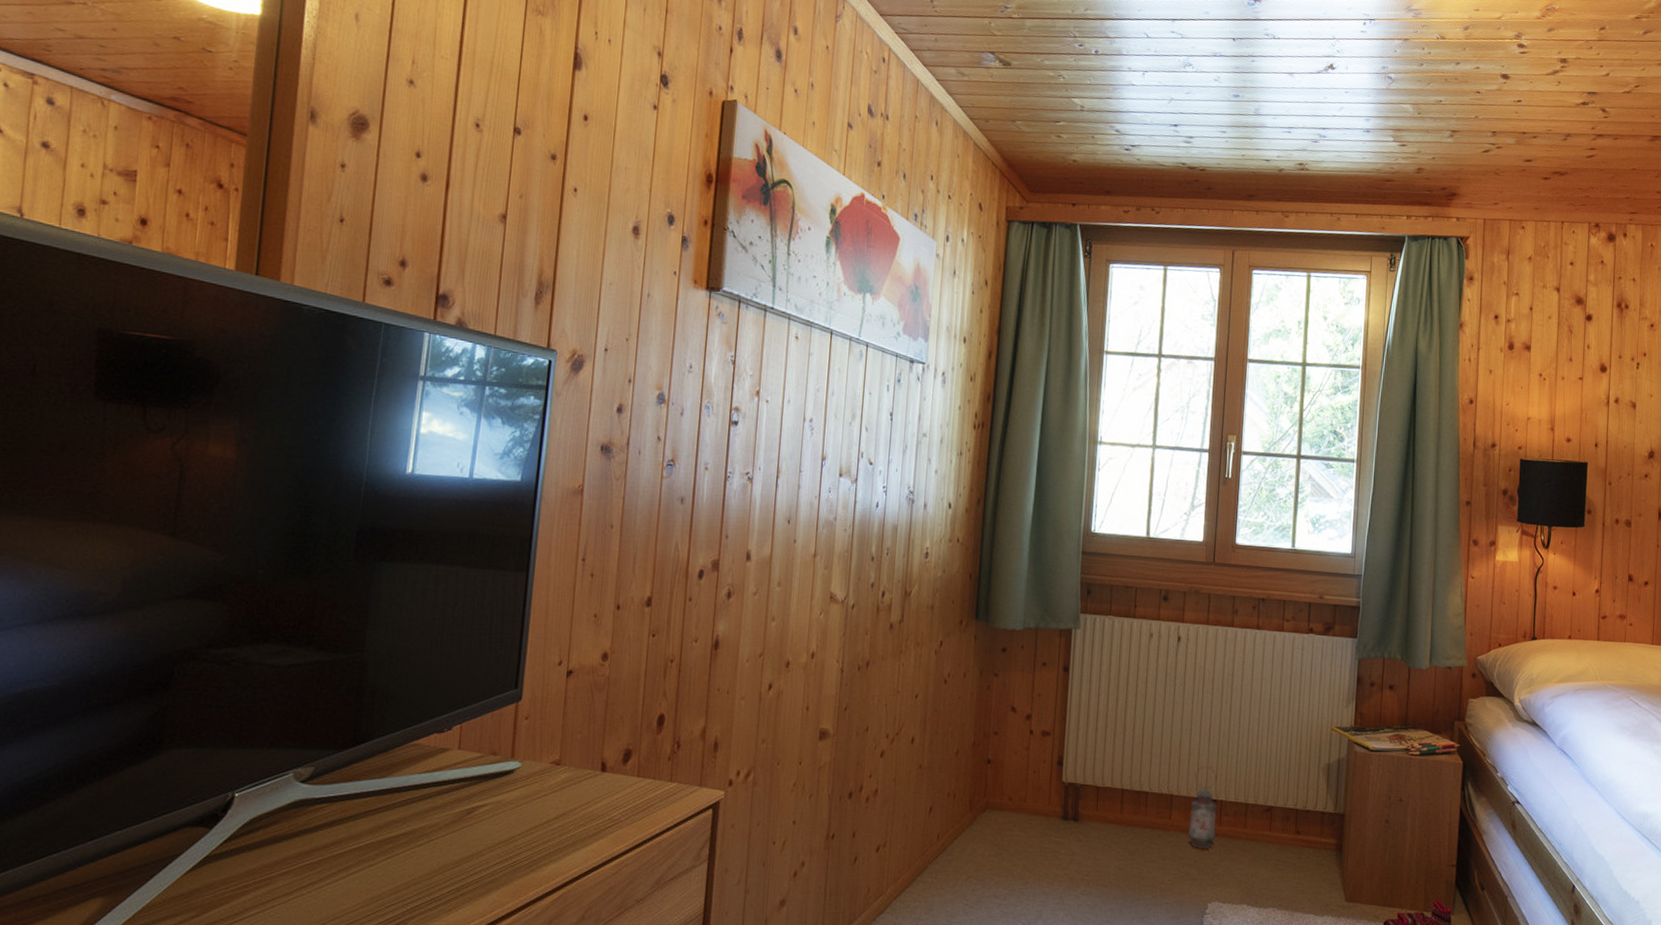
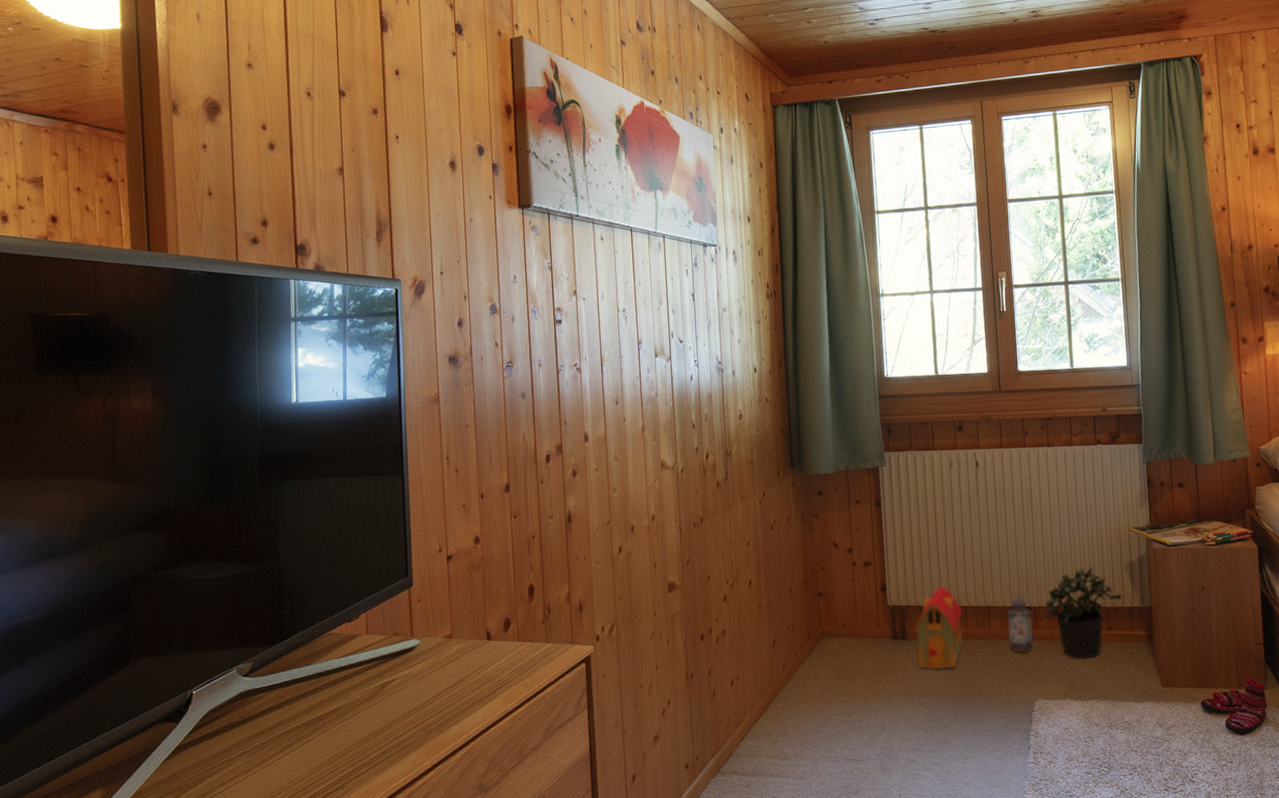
toy house: none [1087,767,1143,858] -> present [915,587,964,670]
potted plant: none [1231,763,1316,862] -> present [1044,566,1123,658]

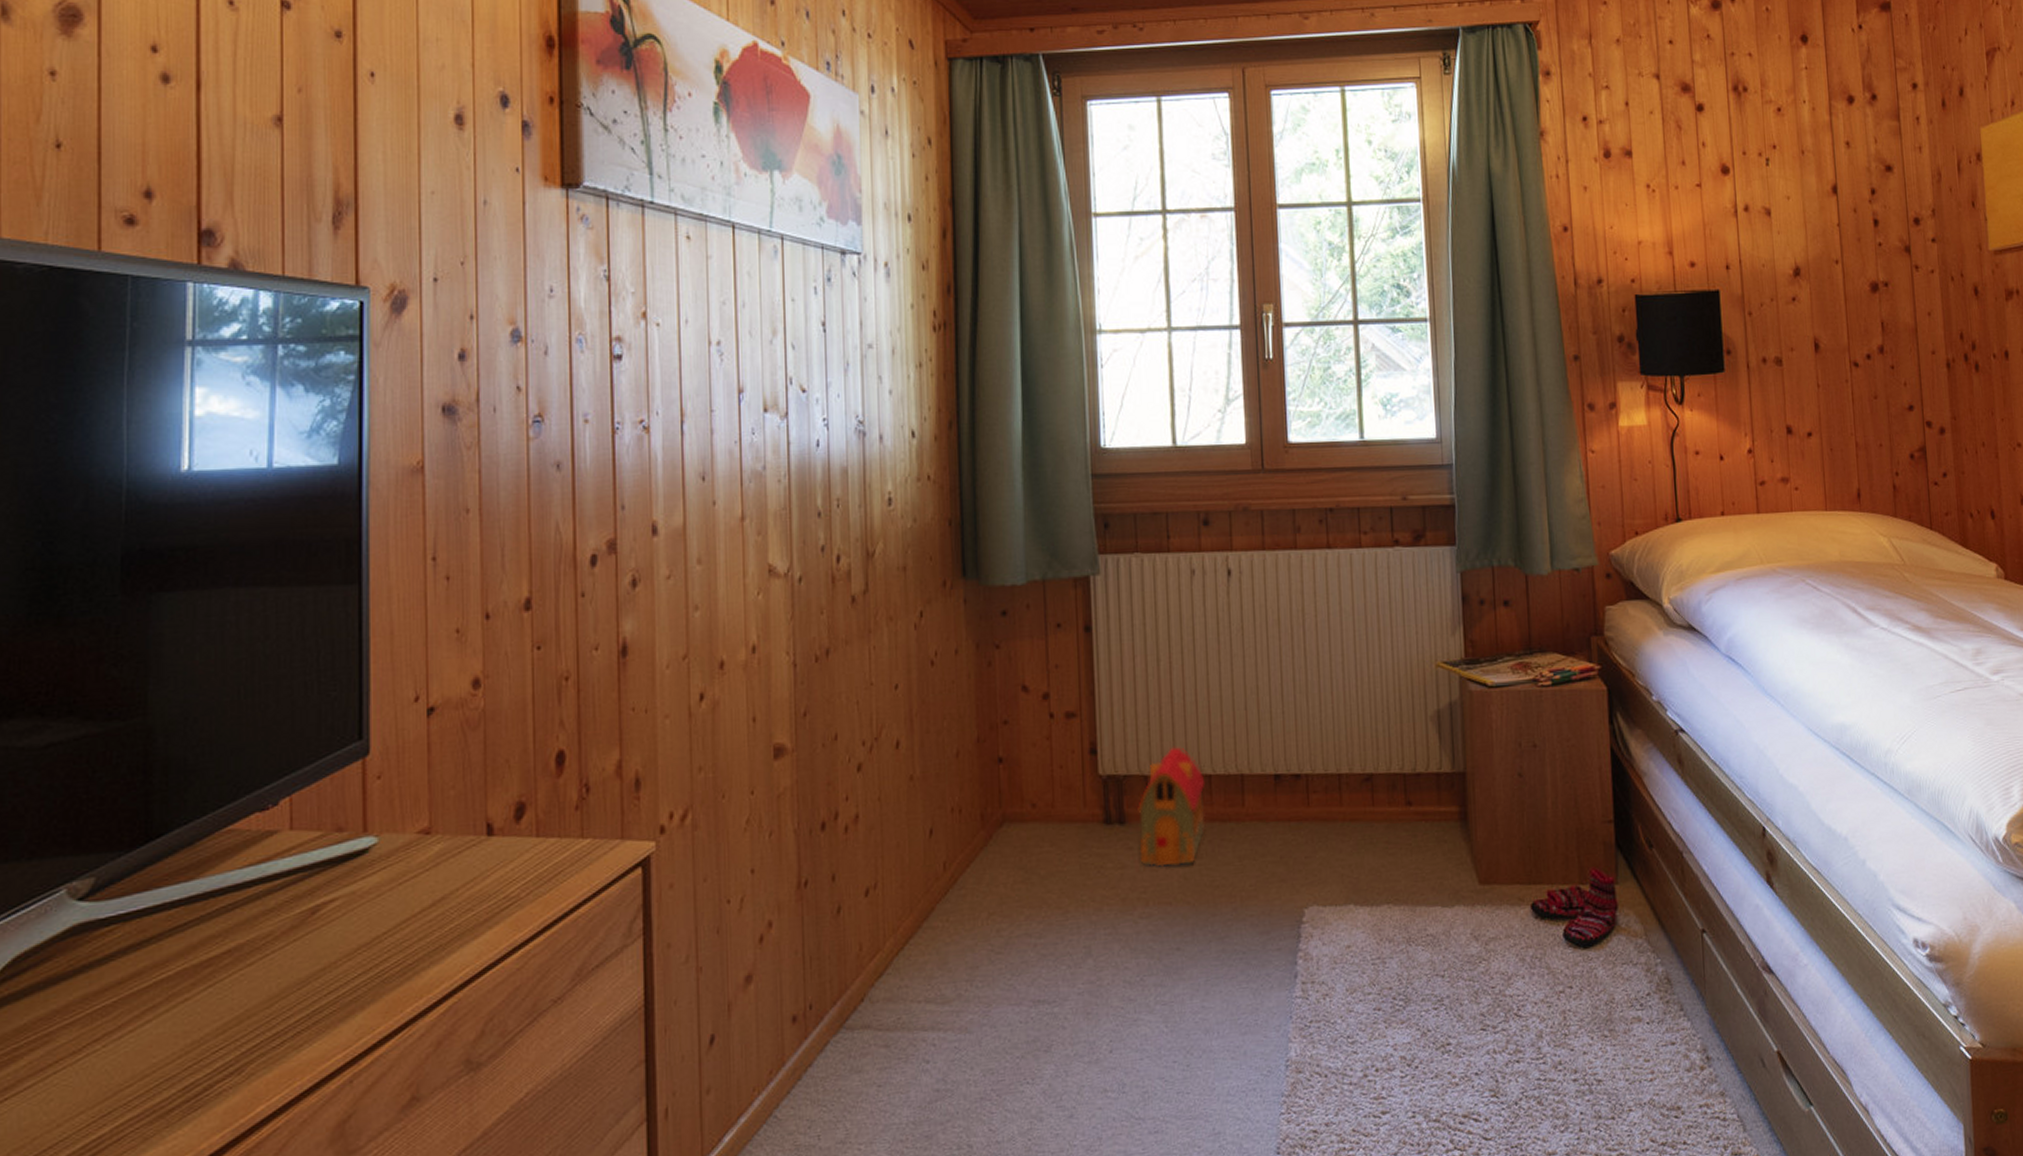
lantern: present [1007,577,1035,653] -> none [1267,732,1306,840]
potted plant: present [1044,566,1123,658] -> none [1320,716,1427,847]

